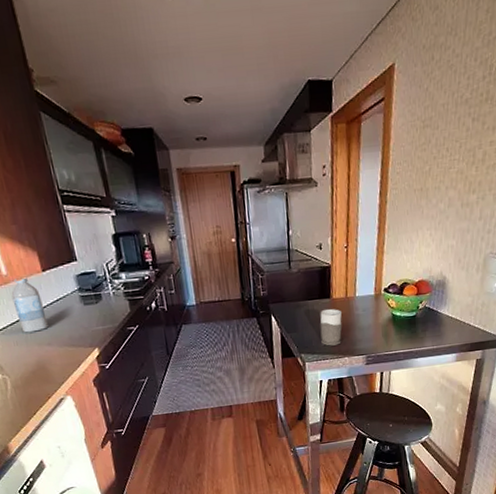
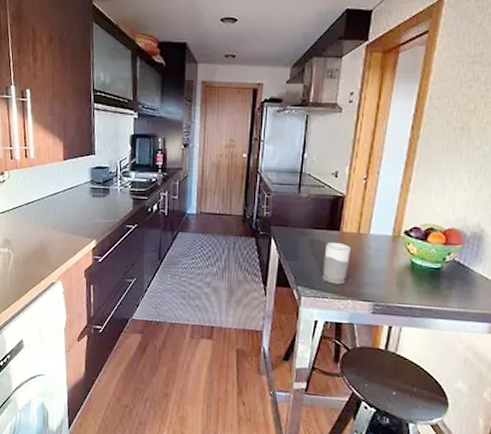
water bottle: present [11,277,49,333] -> none [33,163,58,215]

